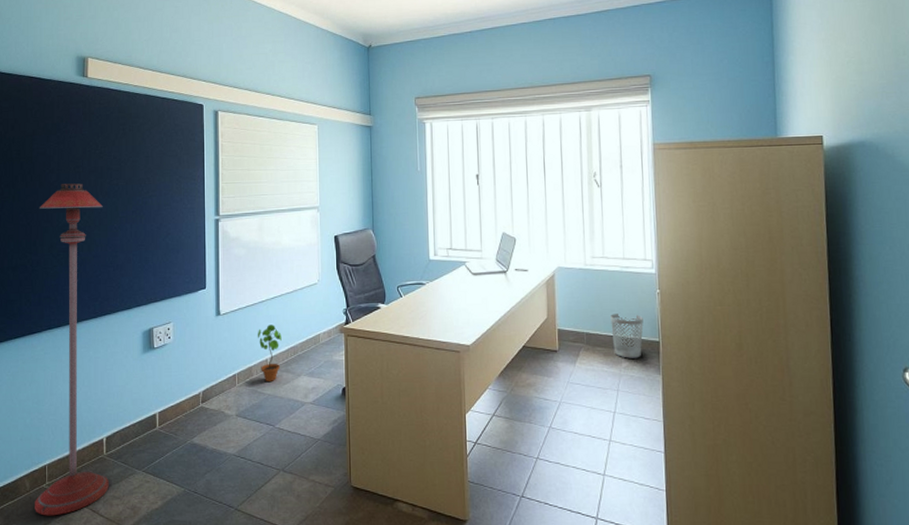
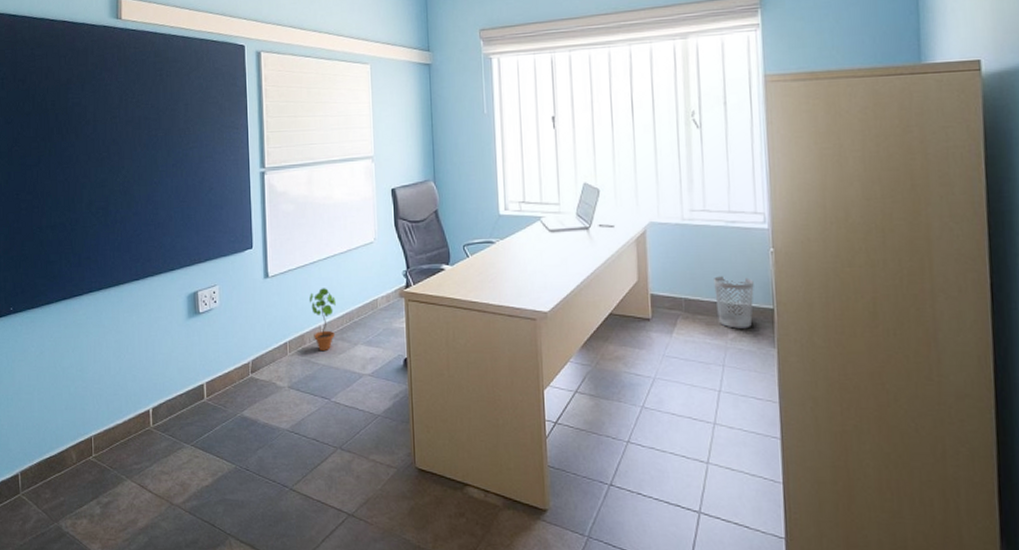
floor lamp: present [35,183,109,516] -> none [77,135,157,490]

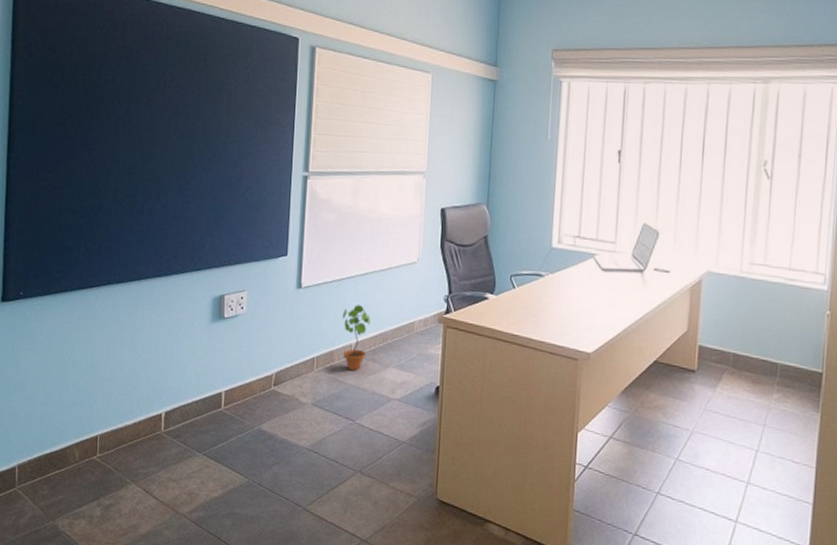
wastebasket: present [714,276,754,329] -> none [764,334,806,390]

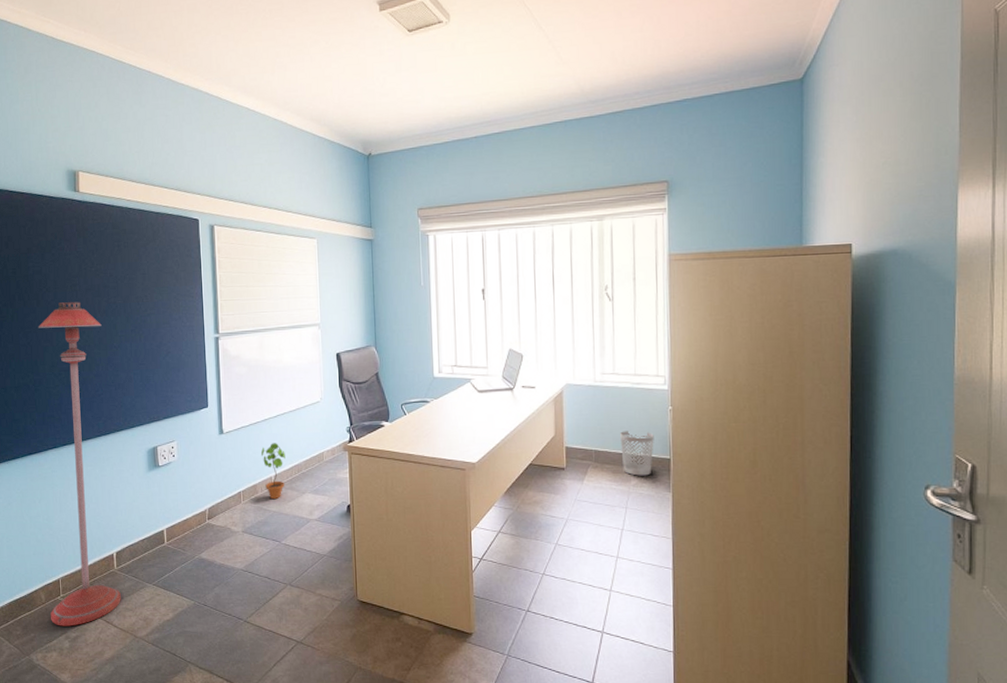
floor lamp: none [83,118,176,492] -> present [39,302,121,626]
wastebasket: none [764,334,806,390] -> present [620,431,654,476]

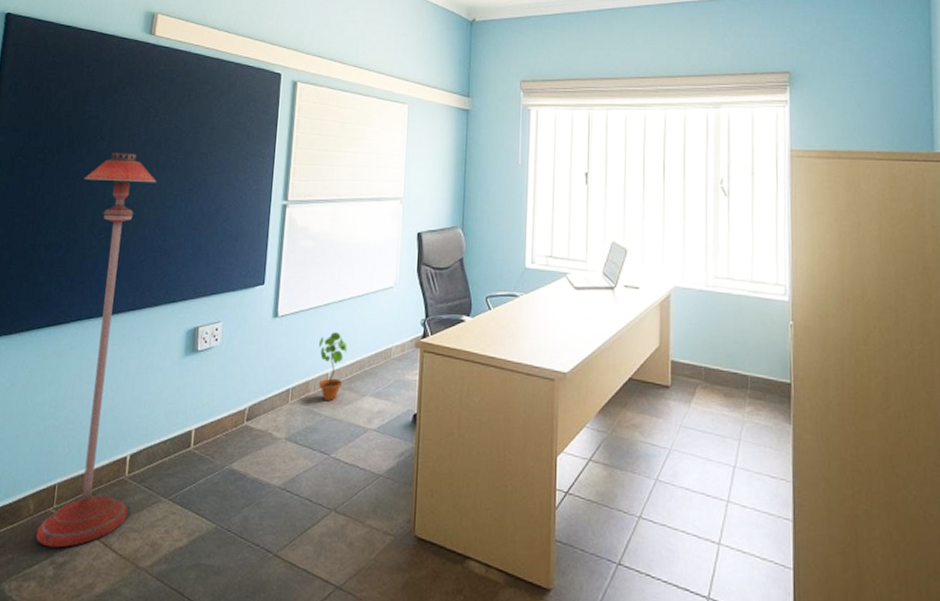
wastebasket: present [620,431,654,476] -> none [734,346,773,402]

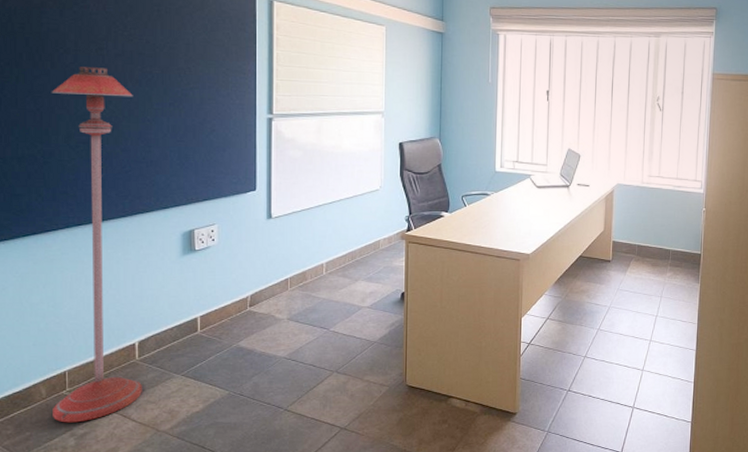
potted plant: present [319,332,347,400] -> none [313,229,339,286]

